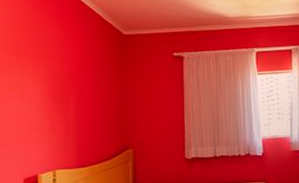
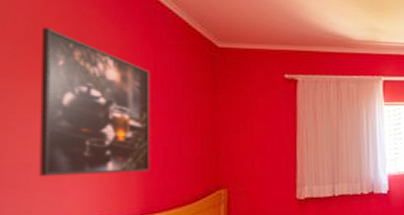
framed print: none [14,31,81,138] -> present [39,27,151,177]

